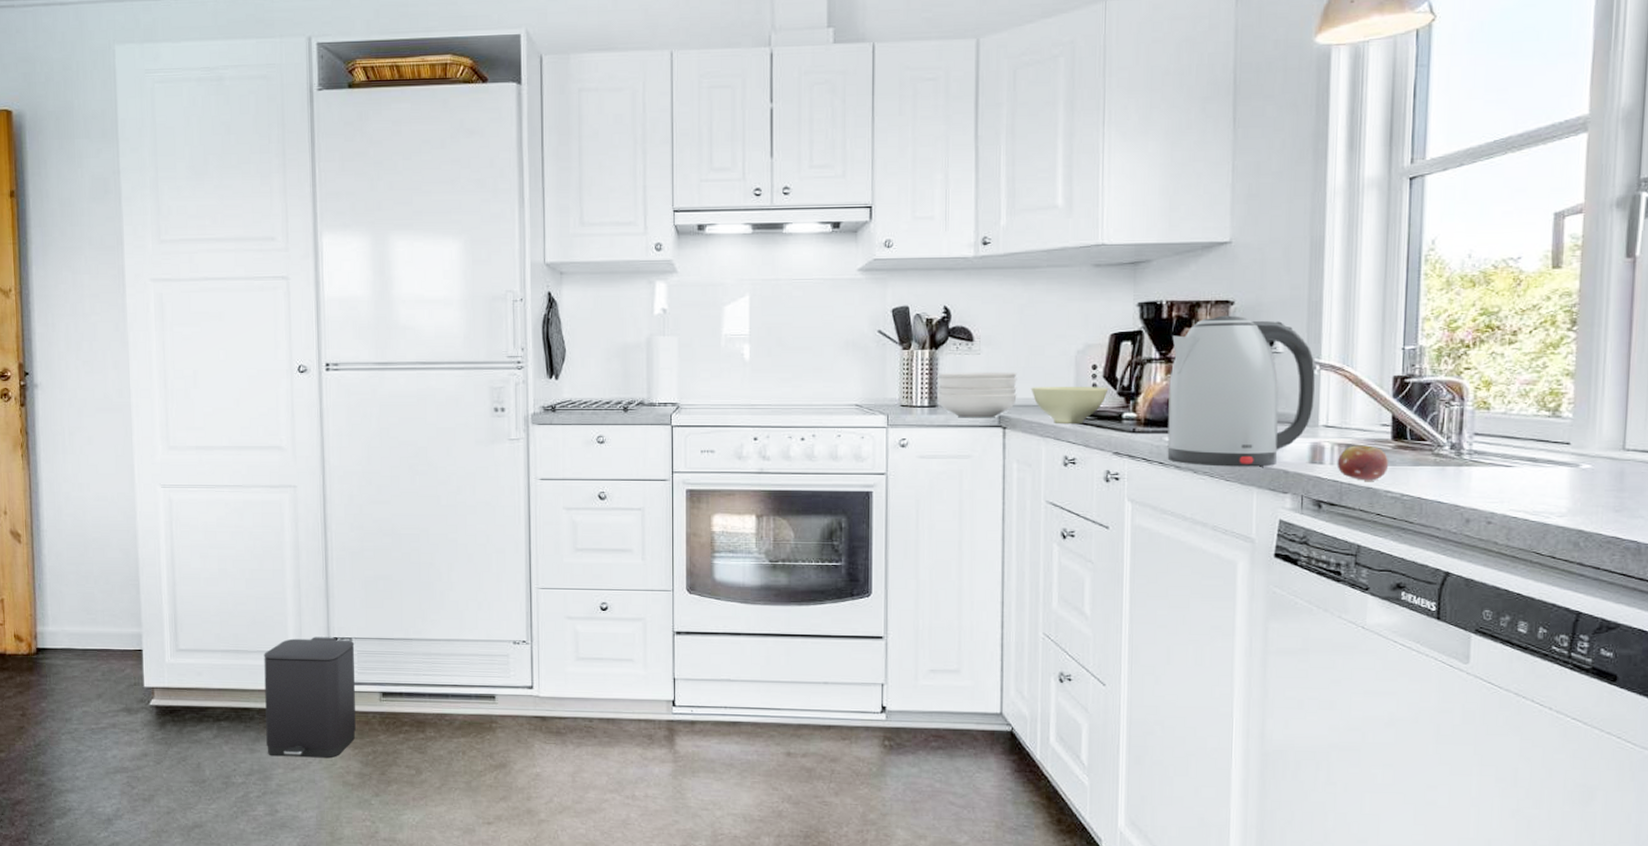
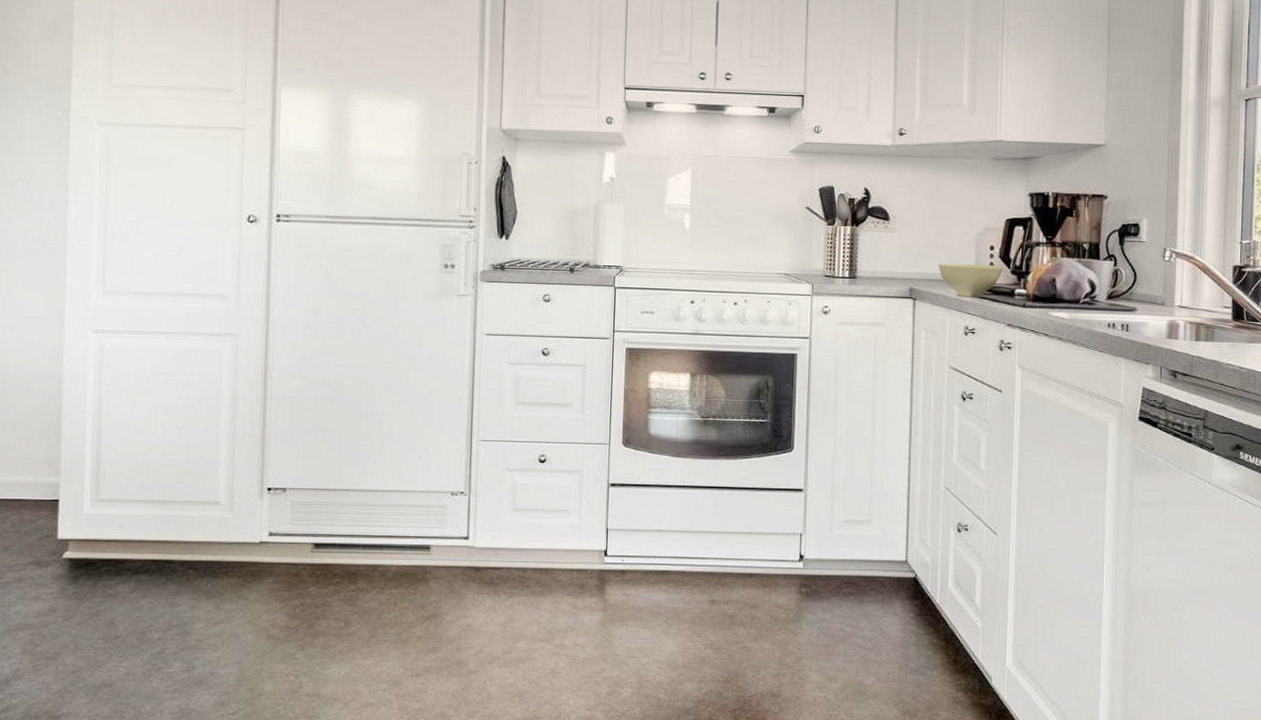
pedal bin: present [264,637,356,758] -> none [188,487,289,612]
bowl: present [937,372,1017,418] -> none [857,247,927,290]
kettle: present [1166,315,1315,467] -> none [1051,207,1172,341]
fruit: present [1337,445,1389,481] -> none [1189,324,1230,355]

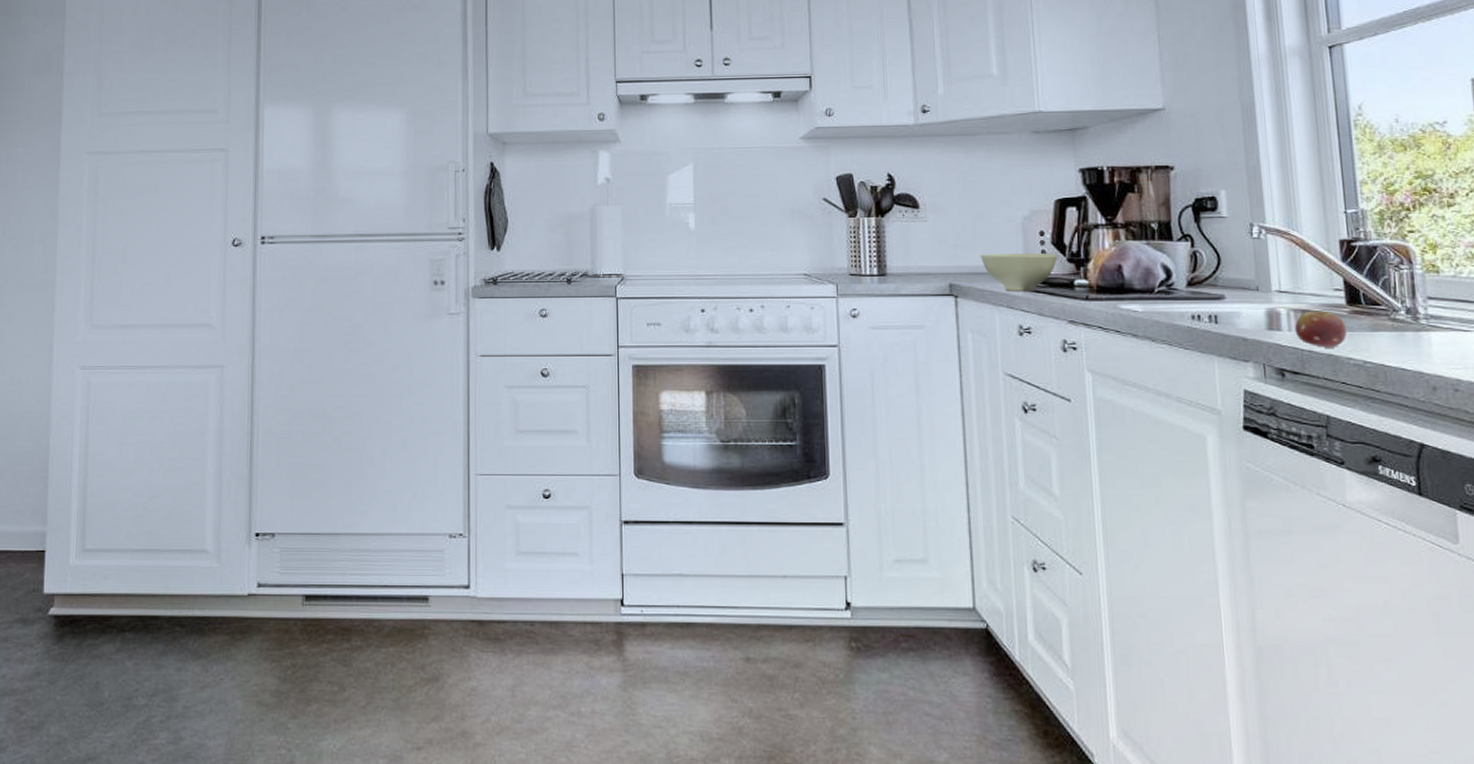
fruit: none [1189,324,1230,355] -> present [1294,310,1348,348]

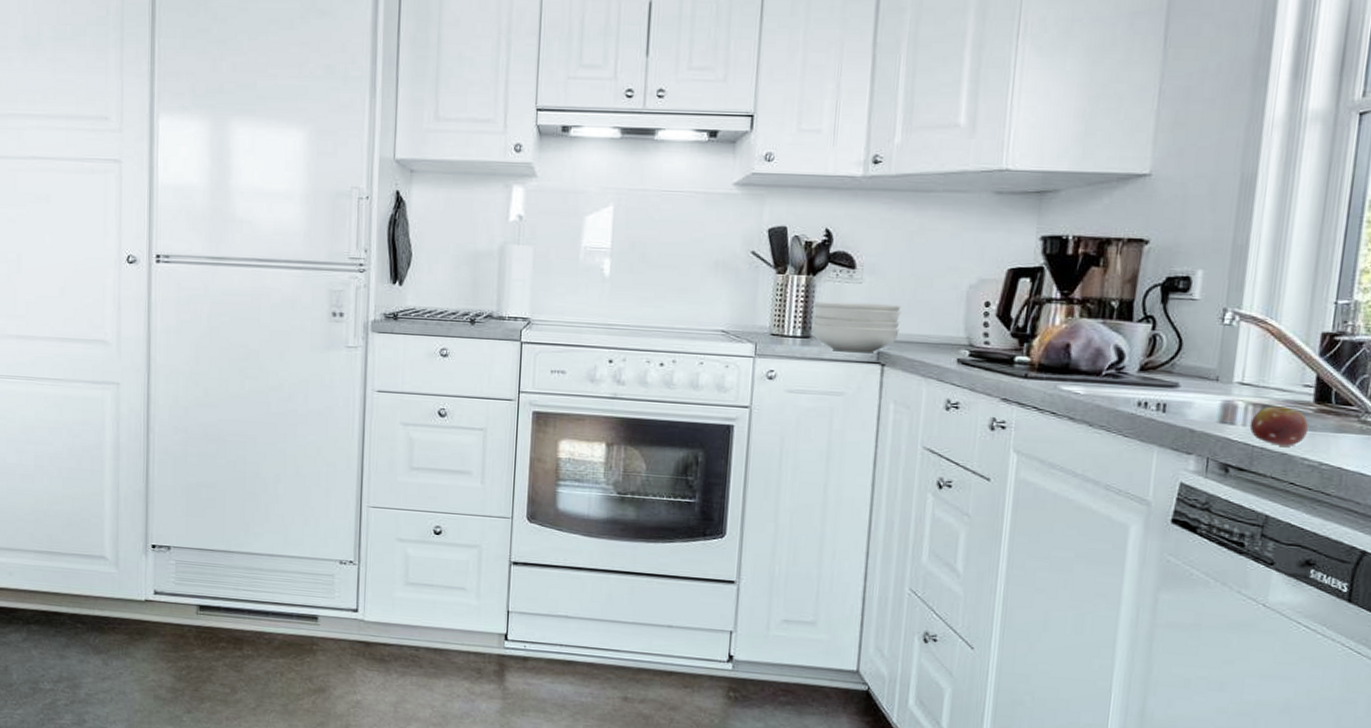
bowl: none [885,239,967,287] -> present [811,301,902,354]
bowl: present [979,253,1058,293] -> none [915,322,1002,366]

